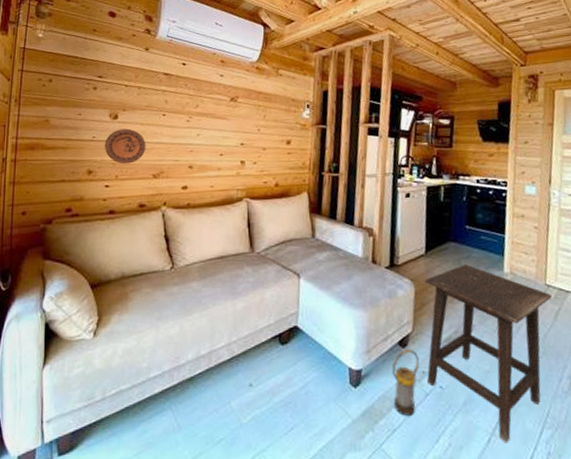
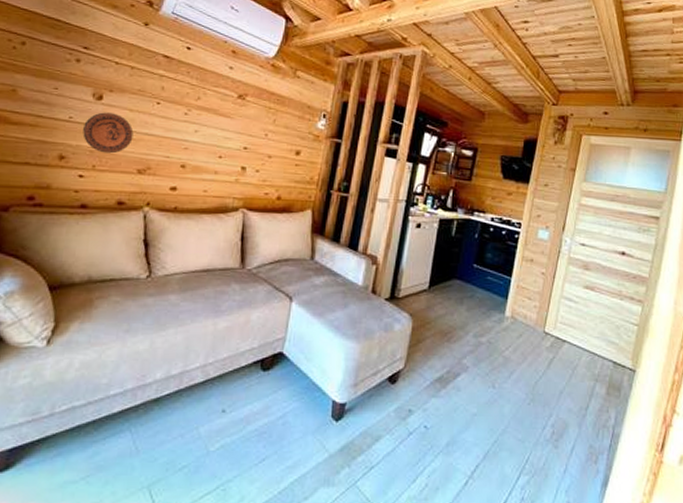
lantern: present [392,349,420,416] -> none [374,386,408,454]
side table: present [424,264,553,444] -> none [413,304,549,487]

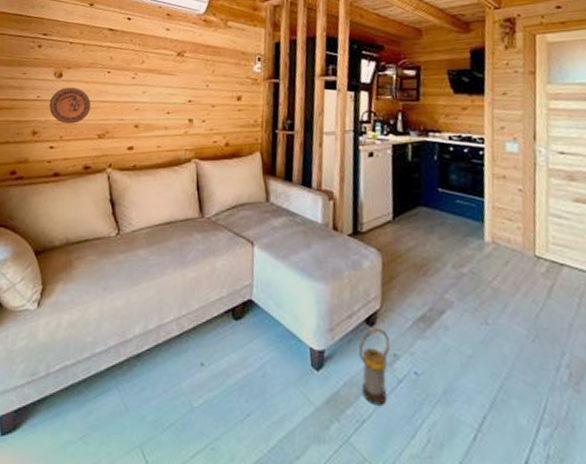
lantern: none [374,386,408,454] -> present [358,328,391,405]

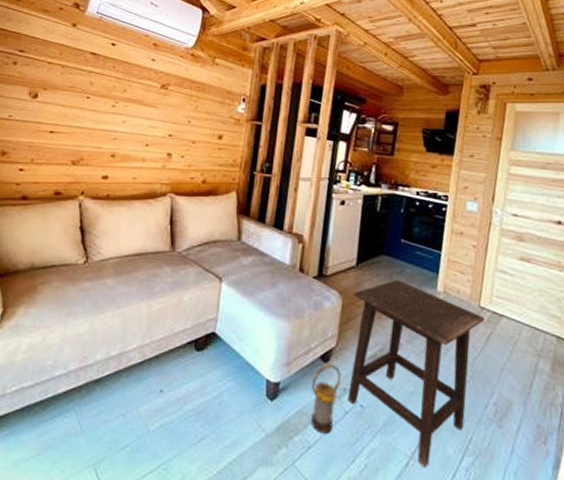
decorative plate: present [49,87,91,124] -> none [21,109,67,147]
side table: none [392,232,544,442] -> present [348,280,486,468]

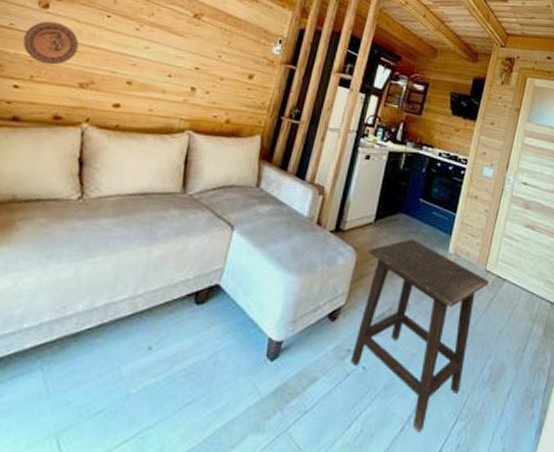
decorative plate: none [21,109,67,147] -> present [22,21,79,65]
lantern: present [310,365,342,433] -> none [310,323,347,397]

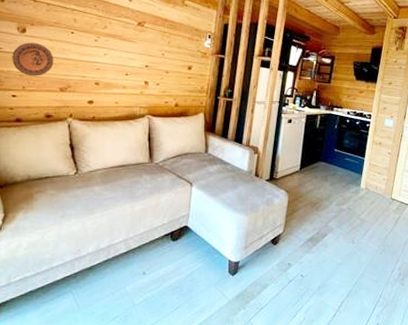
side table: present [351,239,490,433] -> none [292,180,395,317]

